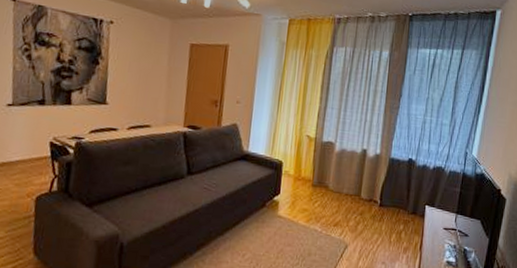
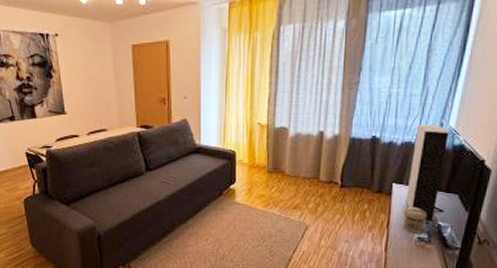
jar: none [433,229,455,257] -> present [402,206,427,234]
speaker: none [436,151,473,245] -> present [405,123,450,221]

